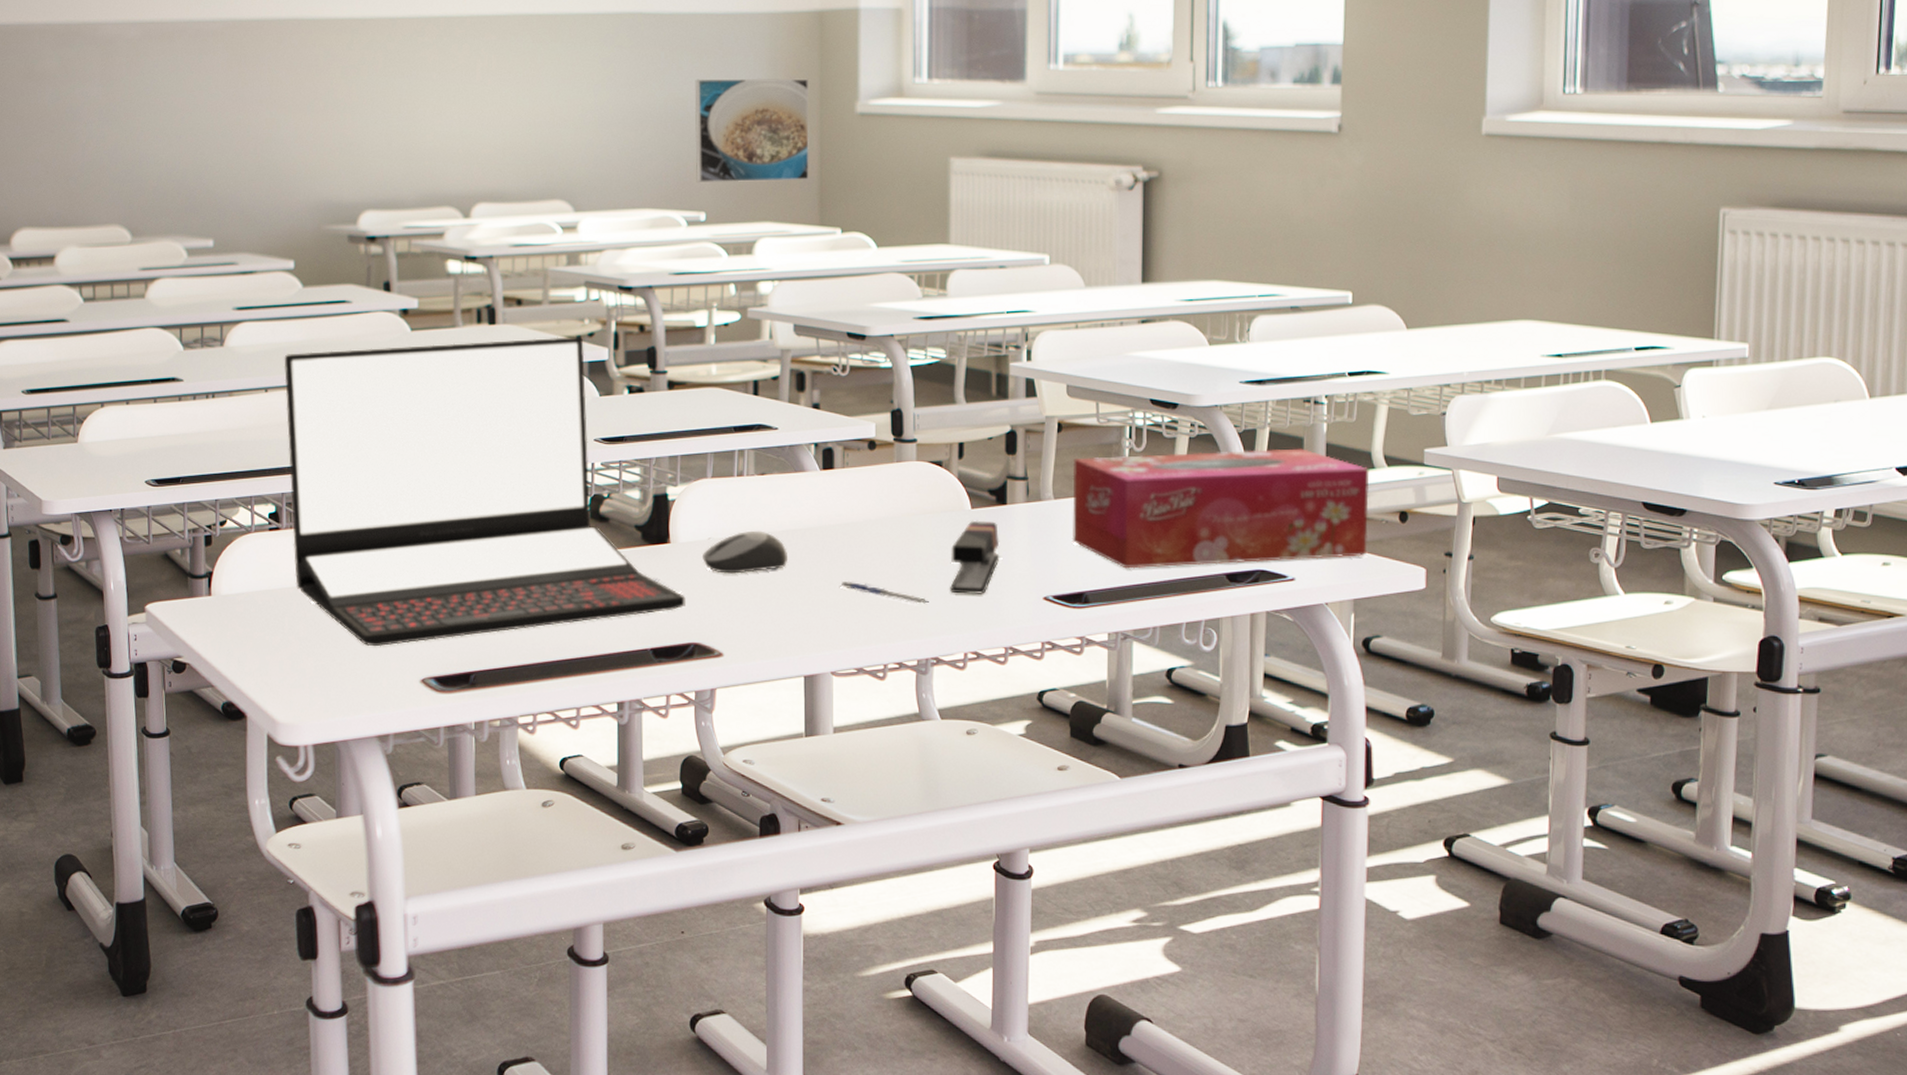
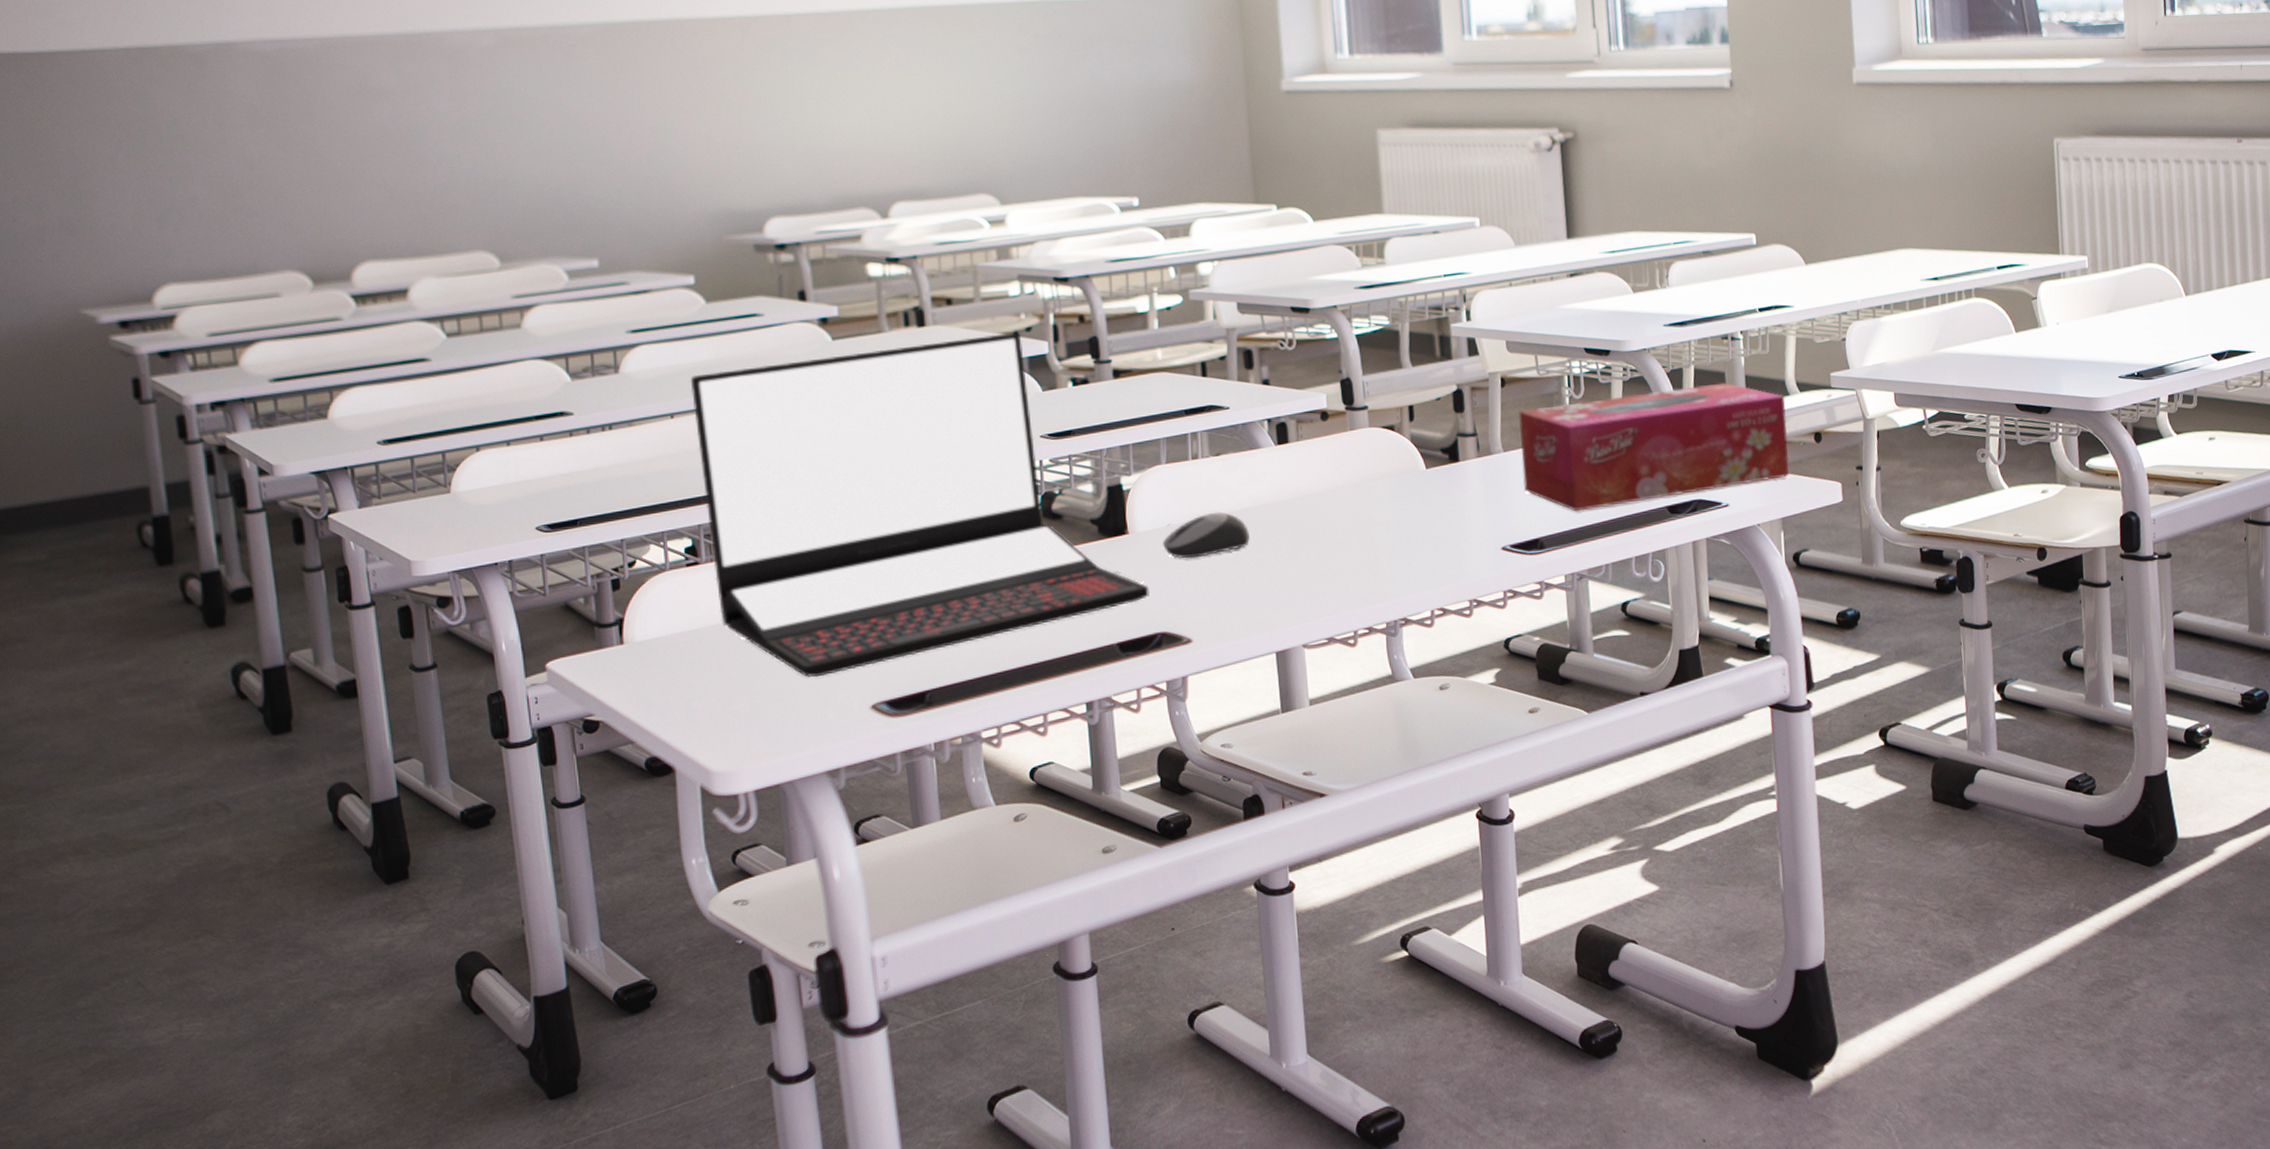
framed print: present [694,78,810,183] -> none [1117,59,1240,169]
pen: present [839,580,929,604] -> none [1303,552,1393,568]
stapler: present [950,520,1000,594] -> none [1410,479,1457,554]

